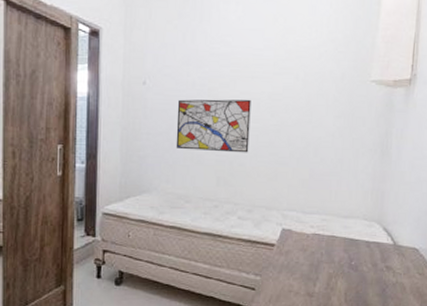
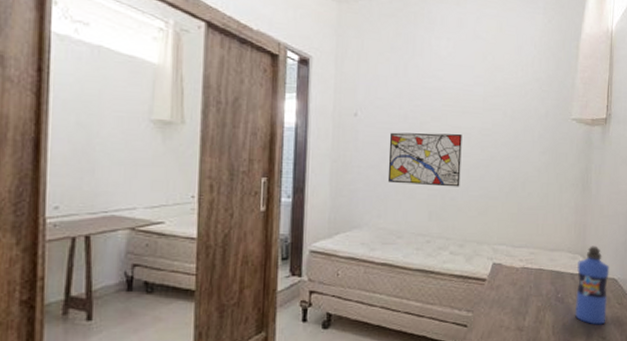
water bottle: none [369,213,410,295] -> present [574,246,610,325]

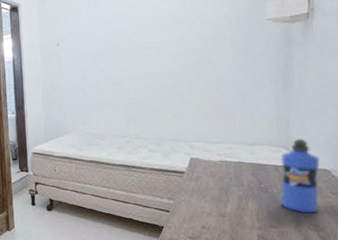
wall art: present [387,132,462,187] -> none [87,48,154,96]

